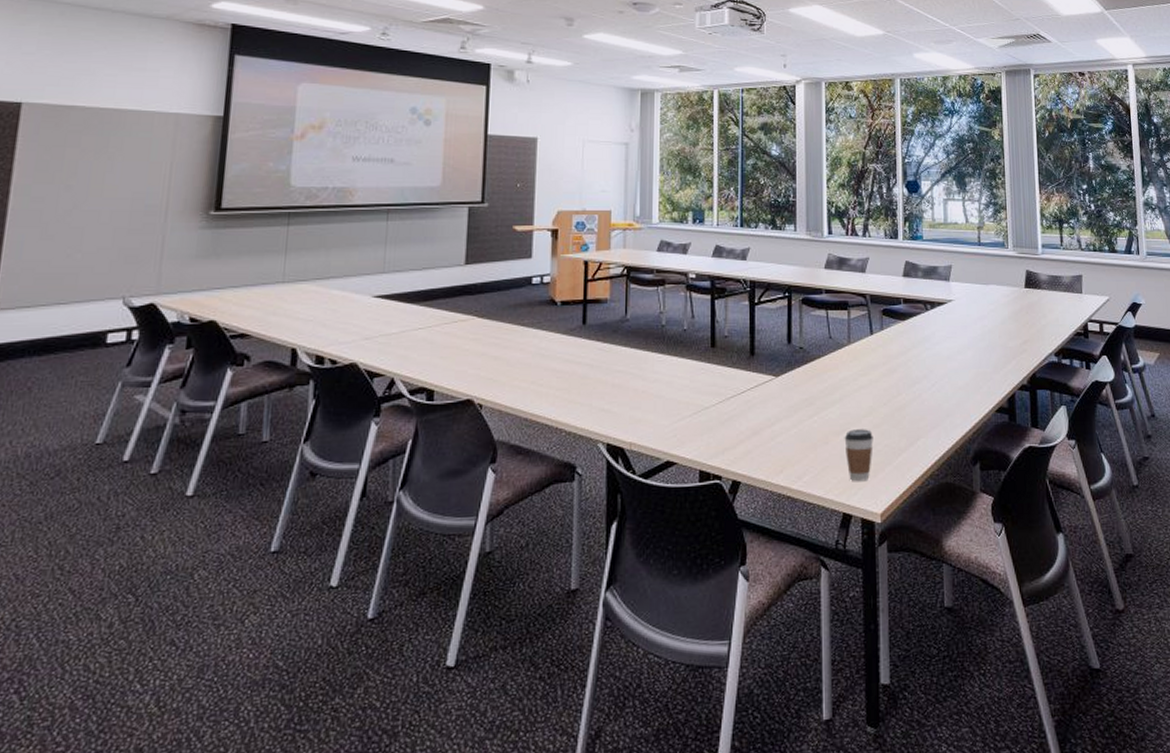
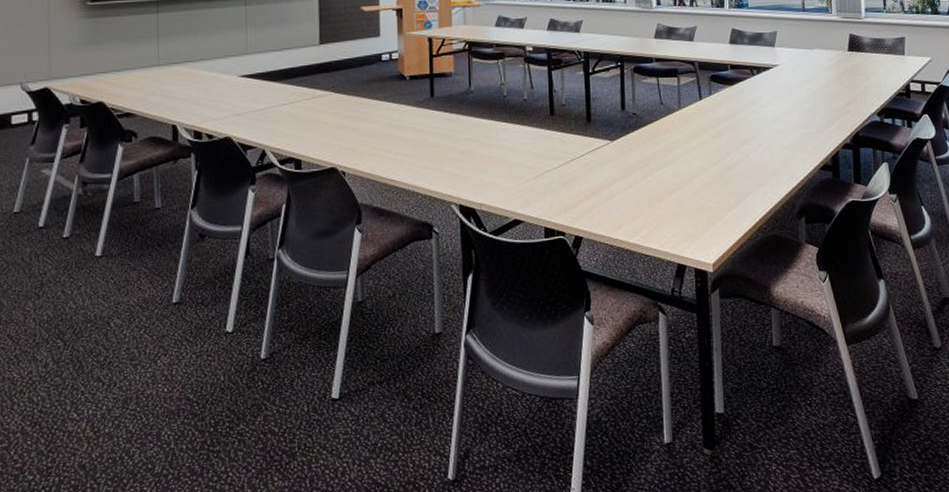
coffee cup: present [844,429,874,482] -> none [677,187,705,236]

